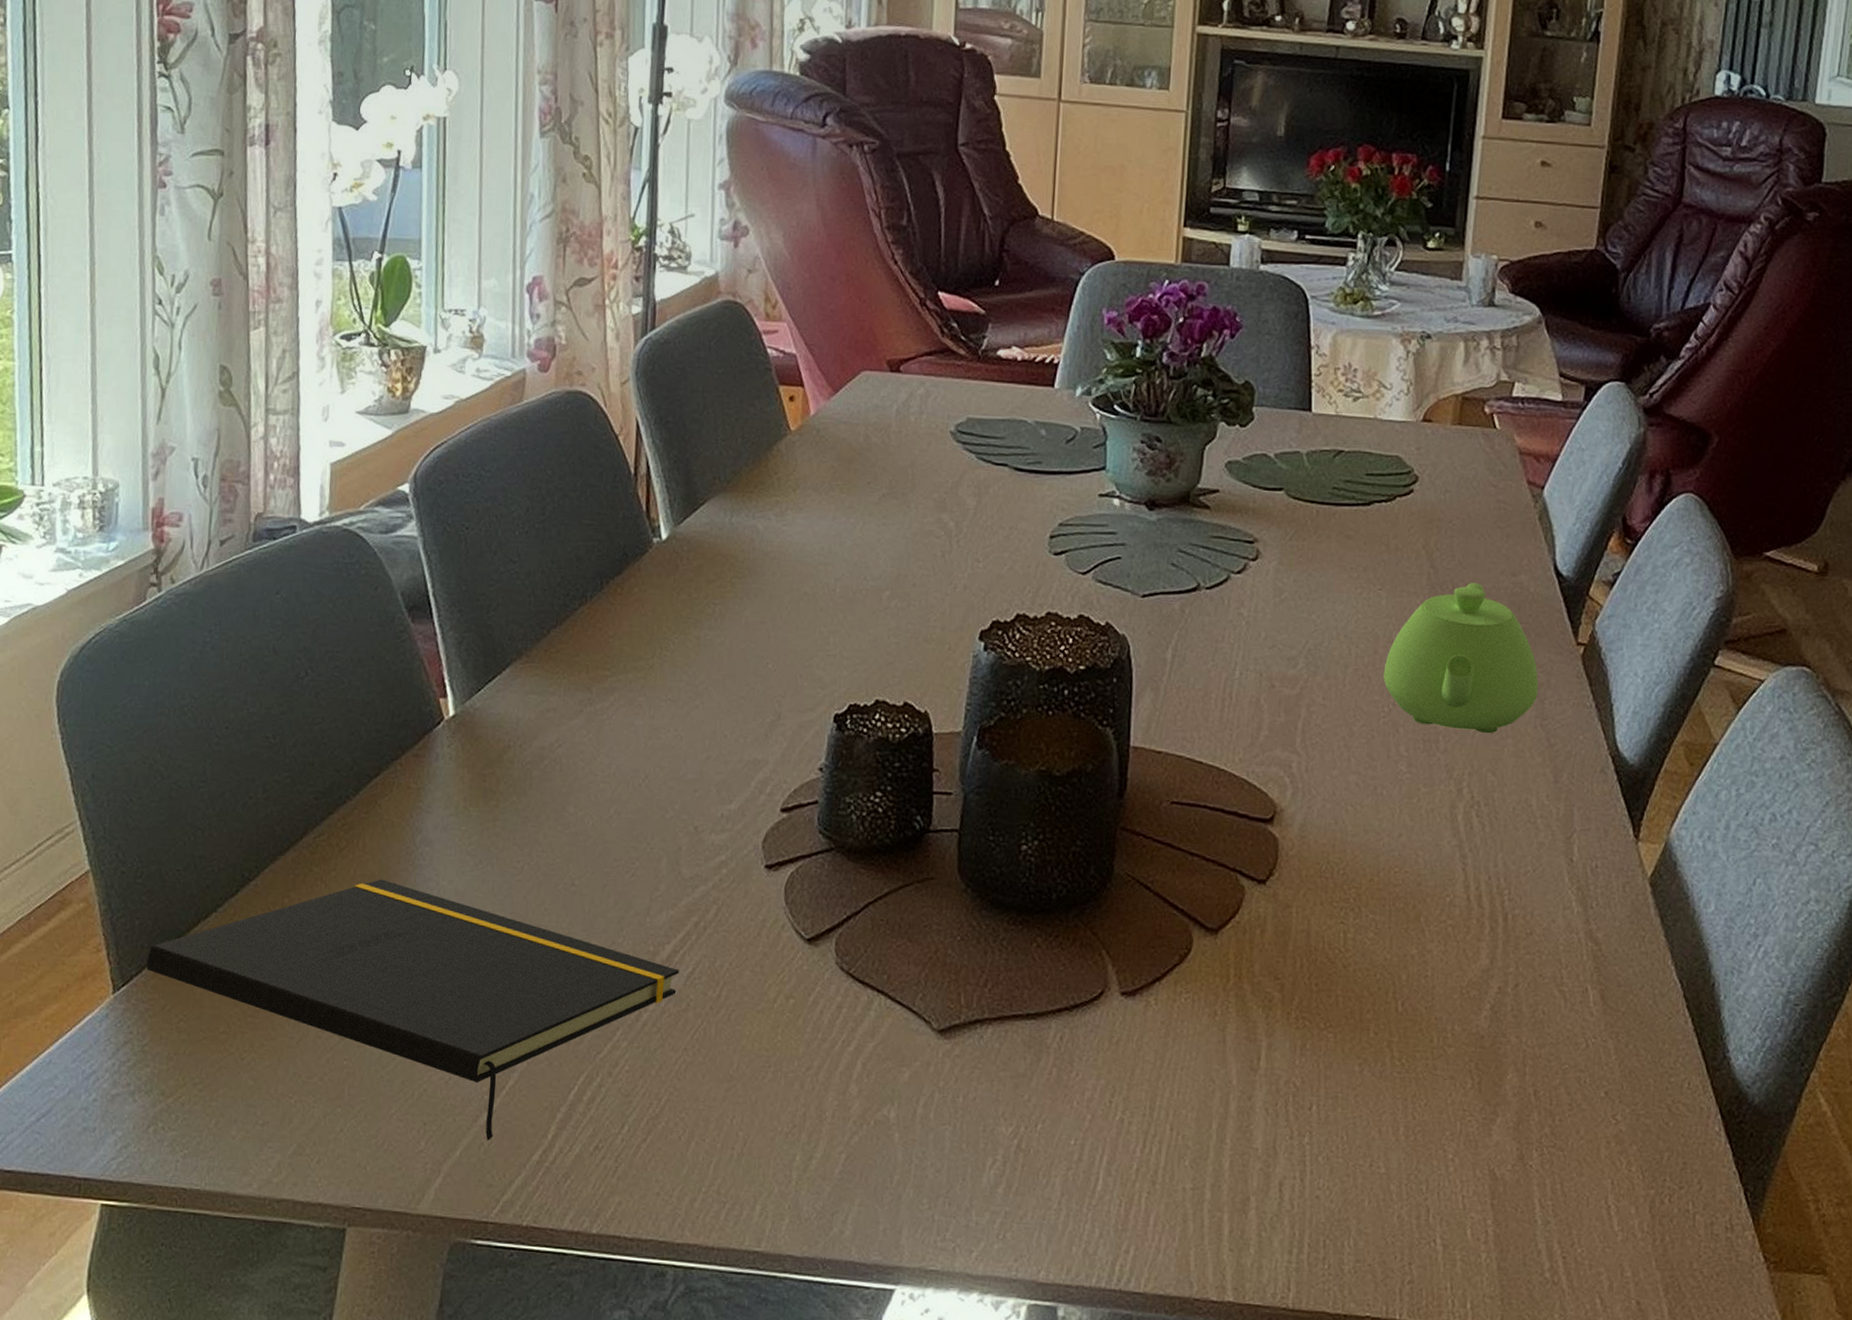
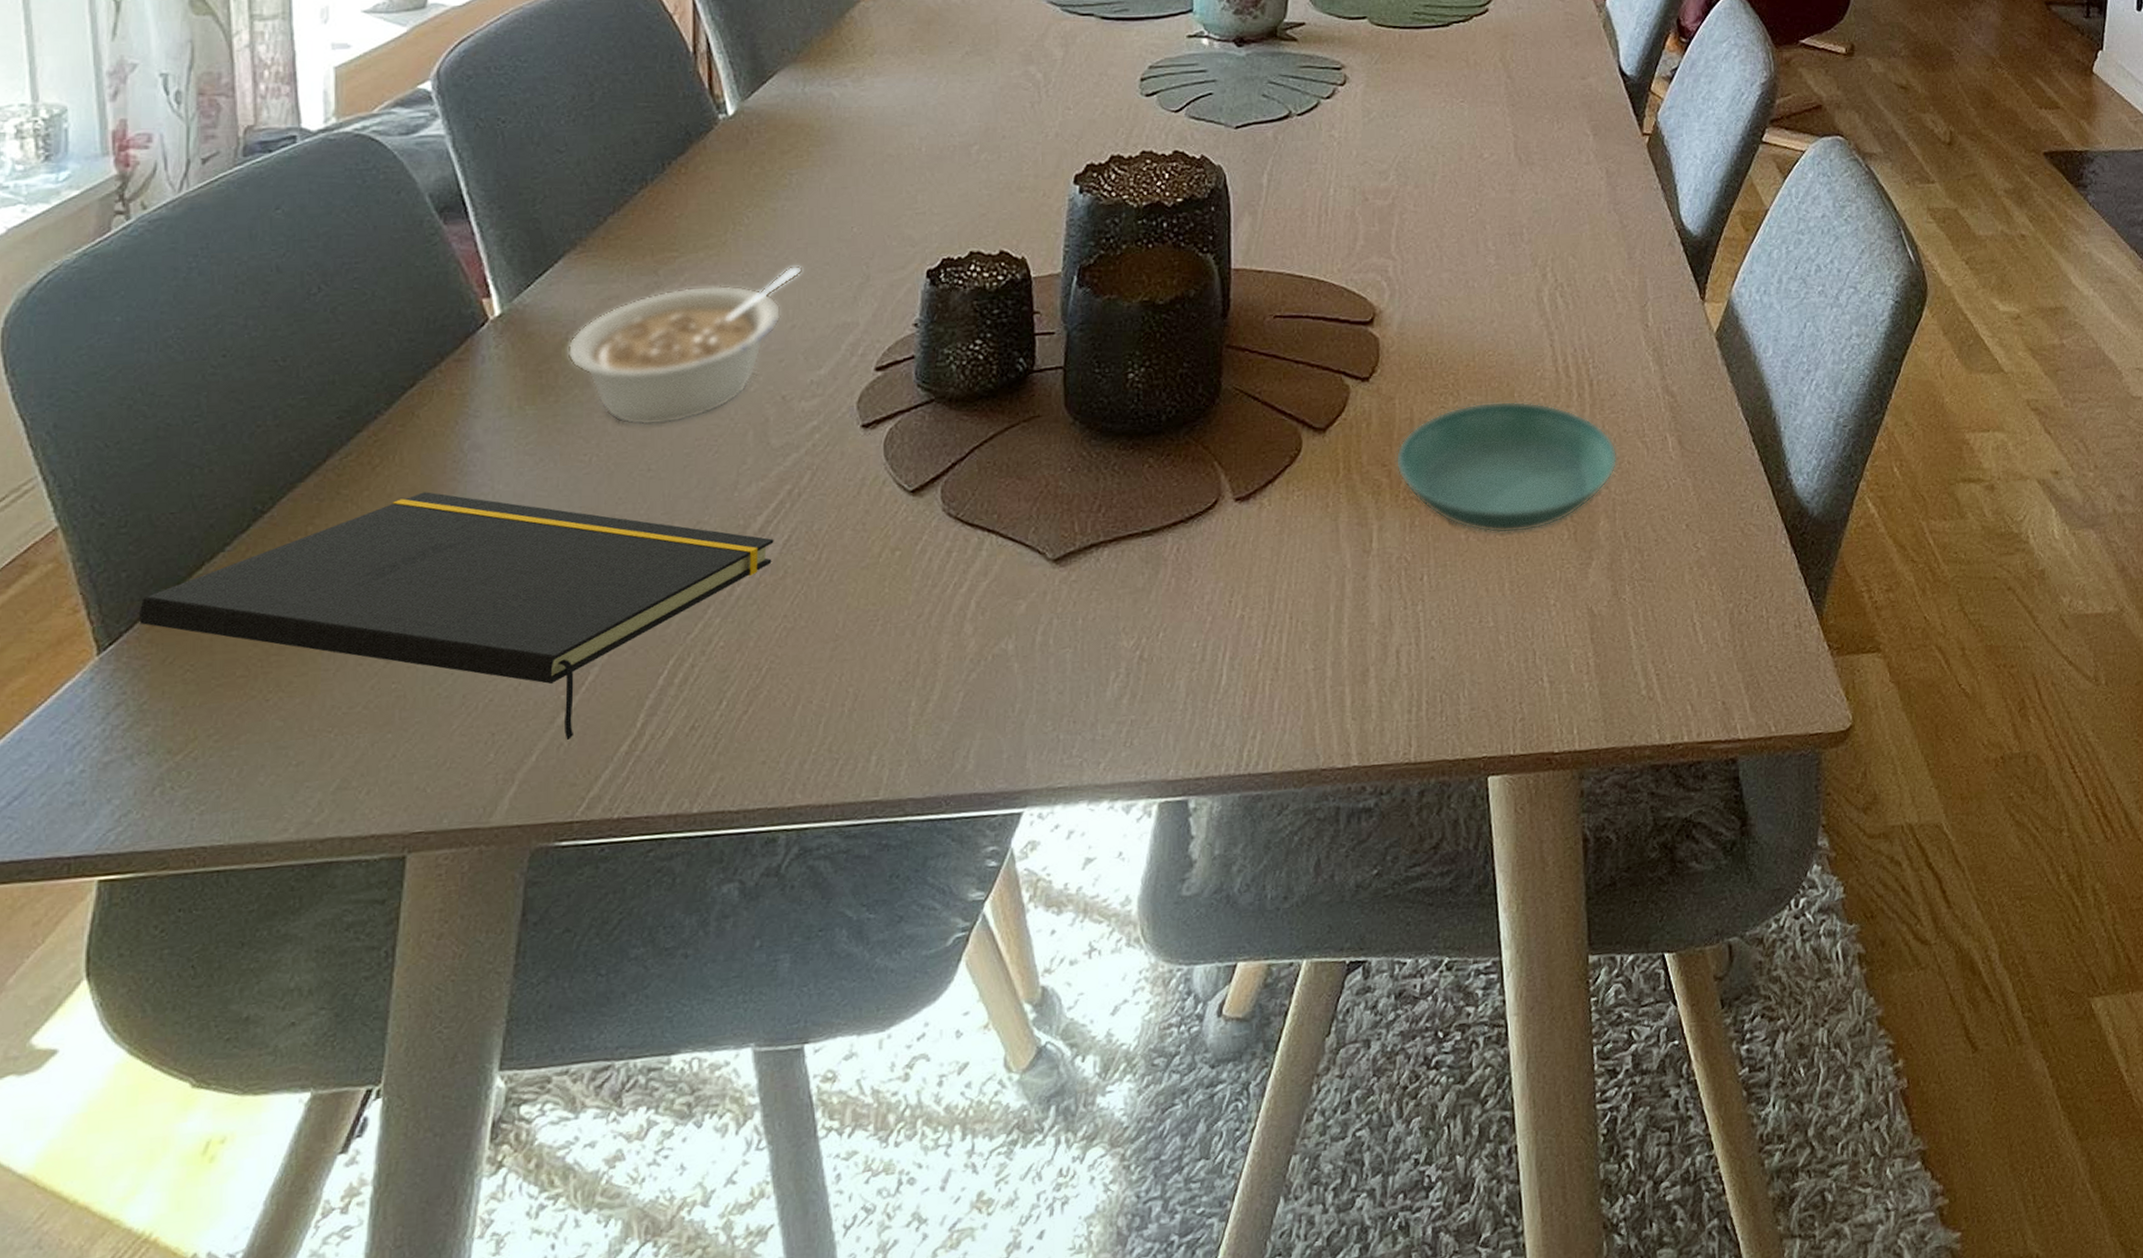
legume: none [508,696,720,842] -> present [567,265,802,426]
saucer: none [1289,923,1531,1074] -> present [1395,400,1618,534]
teapot: present [1383,583,1539,734] -> none [1469,88,1610,222]

